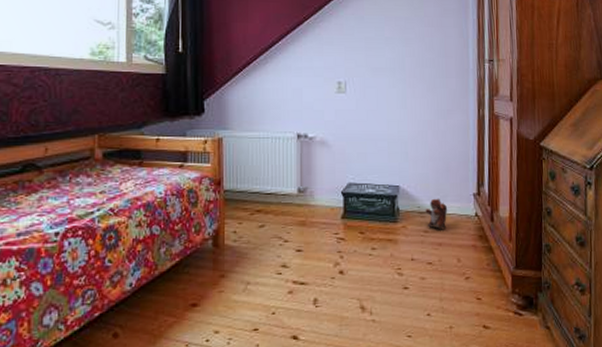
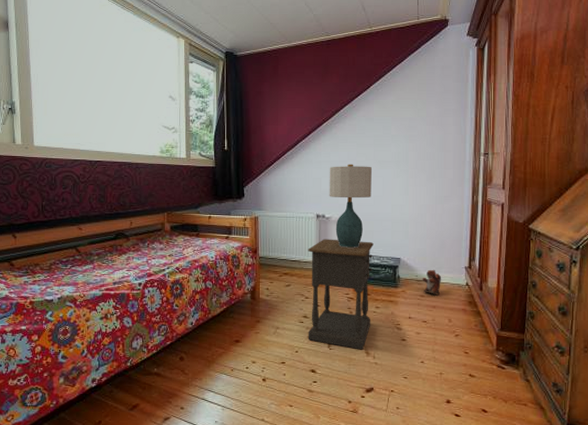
nightstand: none [287,164,367,305] -> present [308,239,374,350]
table lamp: none [312,71,364,175] -> present [329,164,372,248]

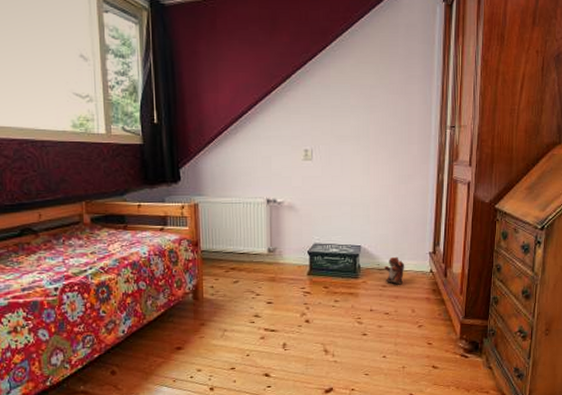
nightstand: present [308,239,374,350] -> none [258,227,332,349]
table lamp: present [329,164,372,248] -> none [280,139,329,236]

